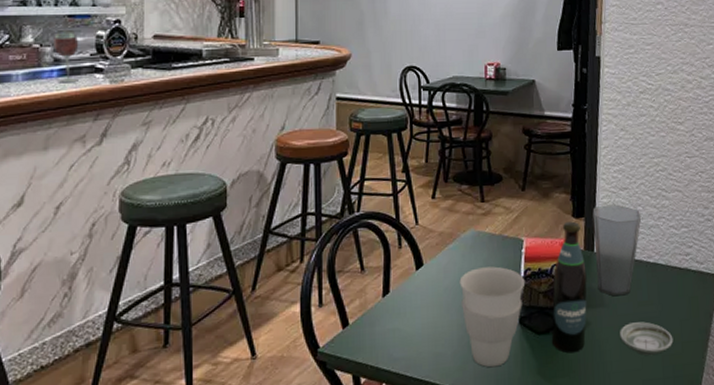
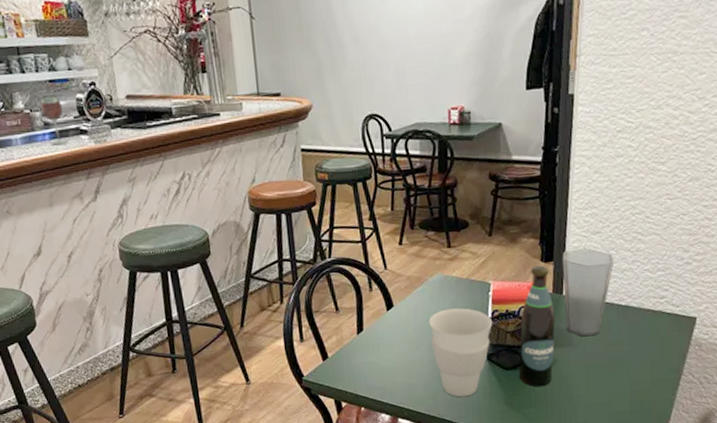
saucer: present [619,321,673,356] -> none [586,360,643,392]

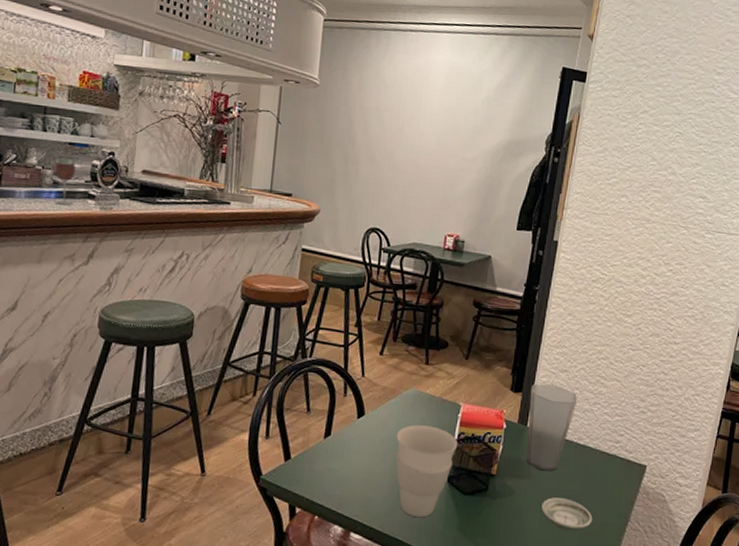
bottle: present [518,265,555,387] -> none [475,394,518,517]
saucer: none [586,360,643,392] -> present [540,497,593,531]

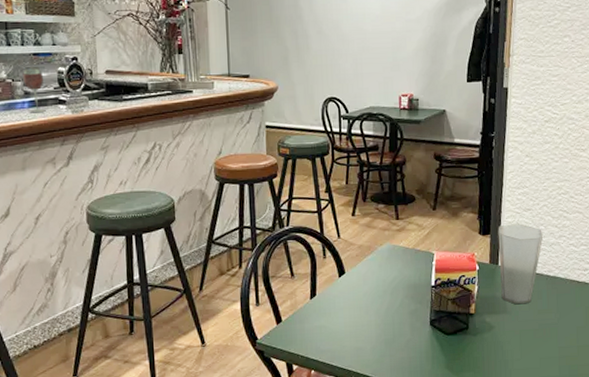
cup: present [395,425,458,518] -> none [377,276,436,361]
saucer: present [540,497,593,531] -> none [520,327,570,357]

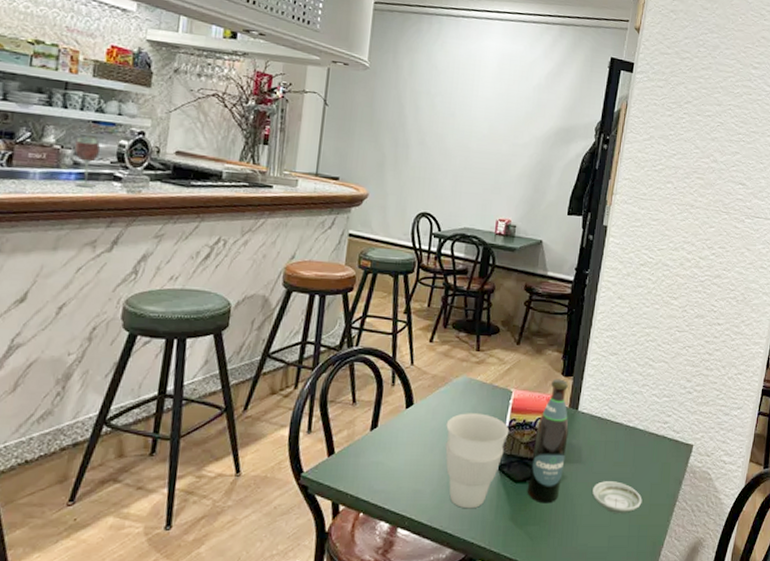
cup: none [377,276,436,361] -> present [445,413,510,509]
bottle: none [458,238,492,352] -> present [527,379,569,504]
cup: present [498,223,543,305] -> none [577,367,626,455]
saucer: none [520,327,570,357] -> present [591,481,642,514]

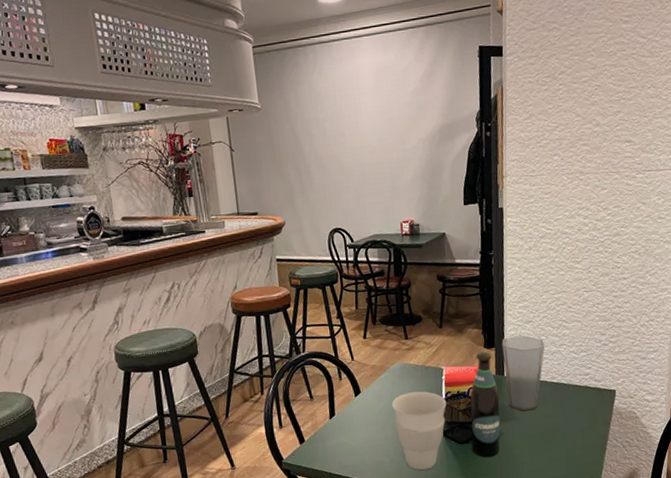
wineglass: present [74,134,101,188] -> none [44,218,69,263]
cup: none [577,367,626,455] -> present [501,335,545,412]
saucer: present [591,481,642,514] -> none [528,431,576,458]

